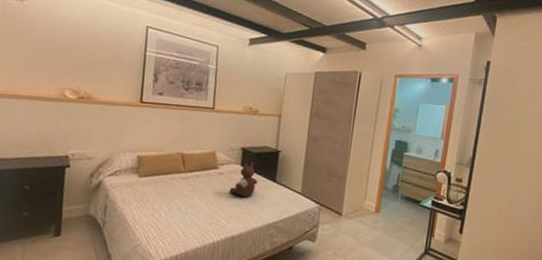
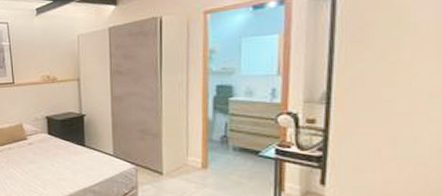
stuffed bear: present [229,162,258,197] -> none [41,129,68,164]

